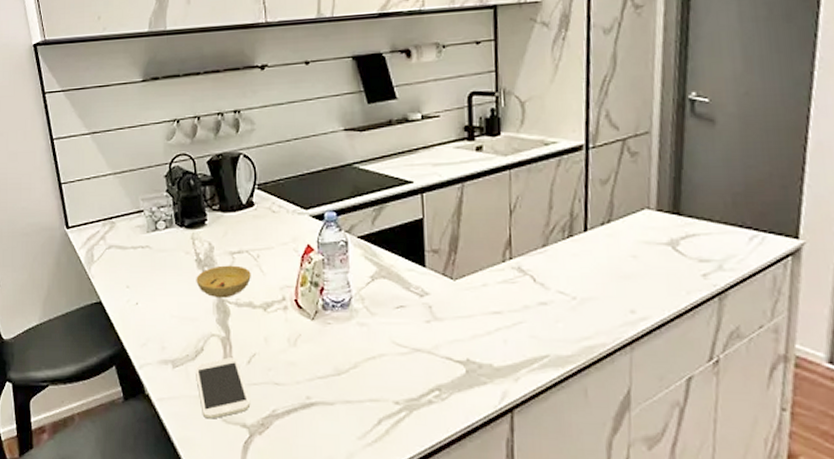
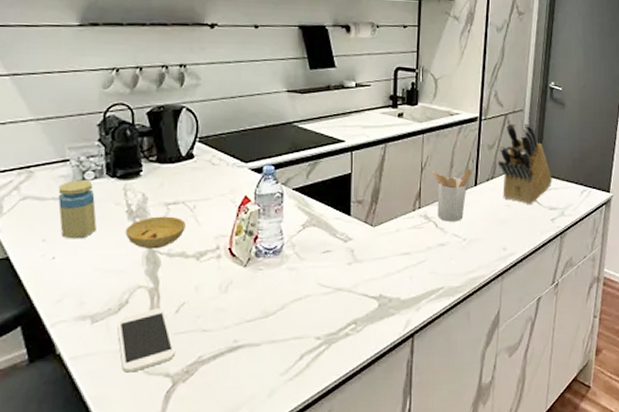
jar: none [136,230,170,286] -> present [57,180,97,239]
utensil holder: none [525,209,579,276] -> present [432,168,472,222]
knife block: none [615,148,701,256] -> present [498,122,552,205]

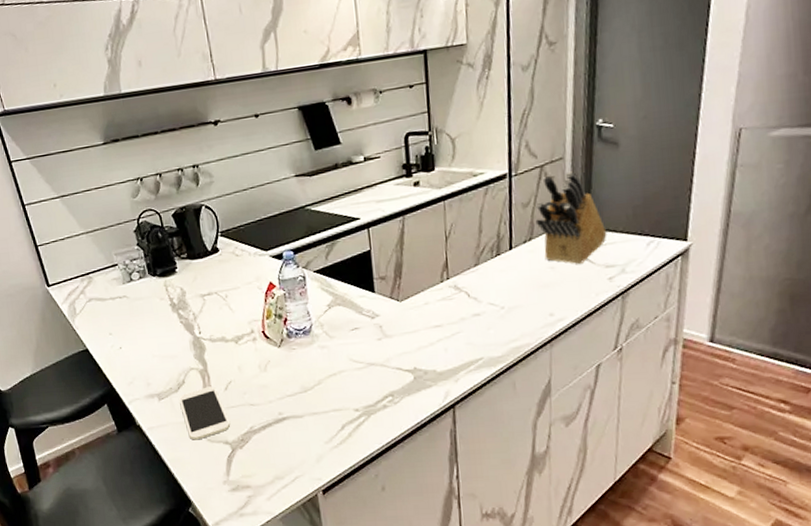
jar: present [57,180,97,239] -> none [113,280,149,332]
bowl: present [125,216,186,250] -> none [172,306,222,337]
utensil holder: present [432,168,472,222] -> none [458,231,505,291]

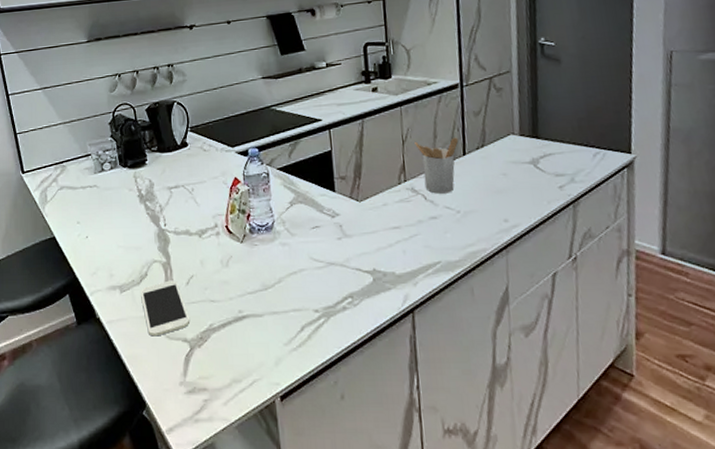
utensil holder: none [458,231,505,291] -> present [414,137,459,194]
knife block: present [535,171,607,265] -> none [486,84,555,173]

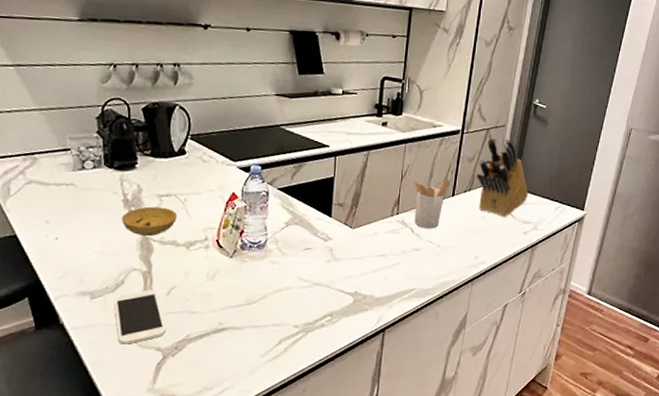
bowl: none [139,198,187,229] -> present [121,206,177,237]
knife block: none [486,84,555,173] -> present [476,138,529,218]

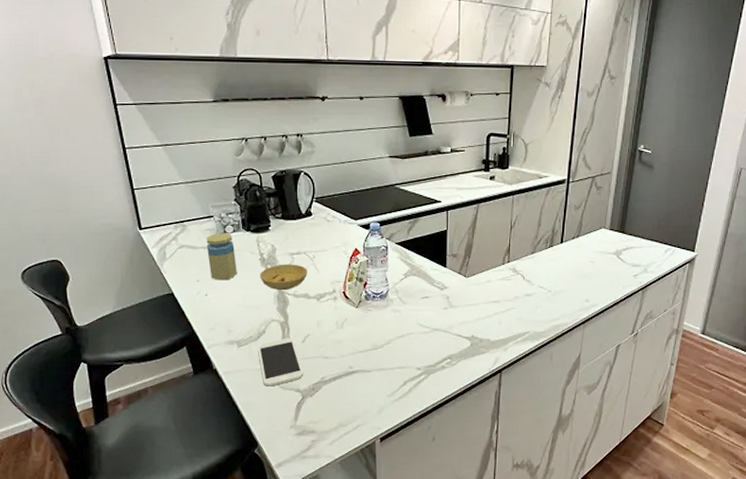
jar: none [60,168,95,223] -> present [206,233,237,280]
utensil holder: present [412,178,451,229] -> none [521,227,559,275]
knife block: present [476,138,529,218] -> none [583,184,637,262]

